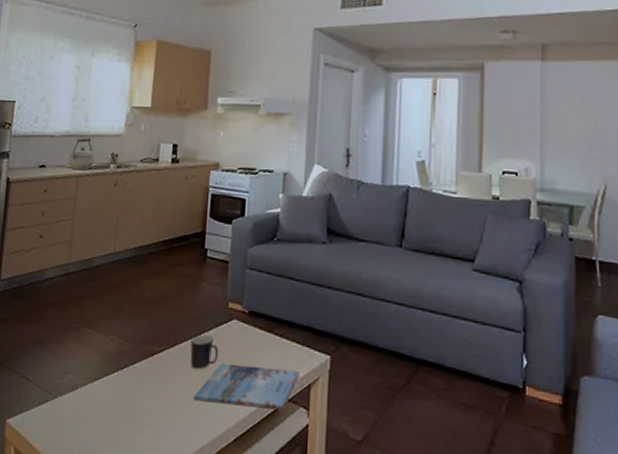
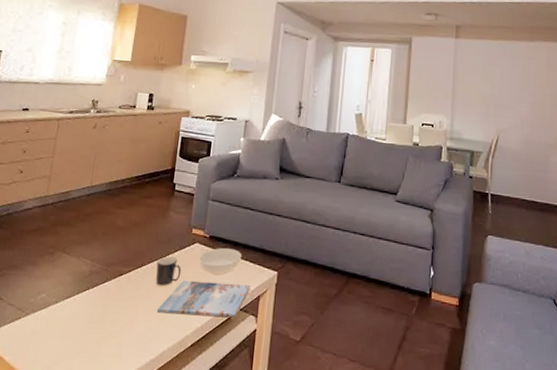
kettle: present [67,137,95,171] -> none [50,85,76,114]
bowl: none [238,325,288,359] -> present [199,247,243,276]

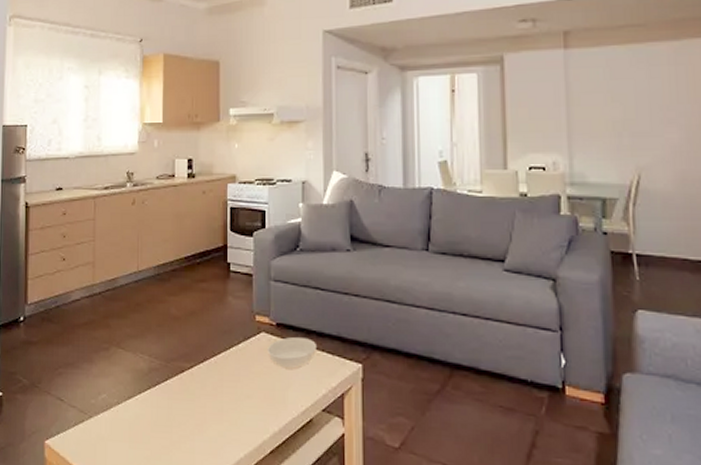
mug: present [155,256,182,288] -> none [220,349,249,386]
magazine: present [157,280,251,317] -> none [228,376,332,419]

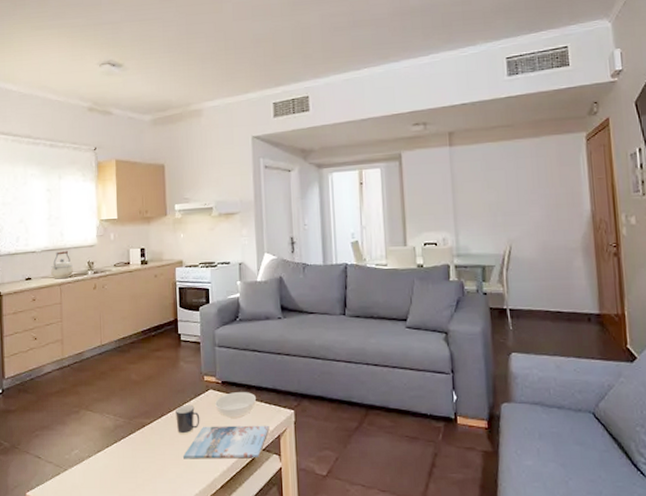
kettle: none [84,157,111,191] -> present [50,250,74,279]
mug: none [220,349,249,386] -> present [175,405,200,435]
magazine: none [228,376,332,419] -> present [183,425,270,458]

